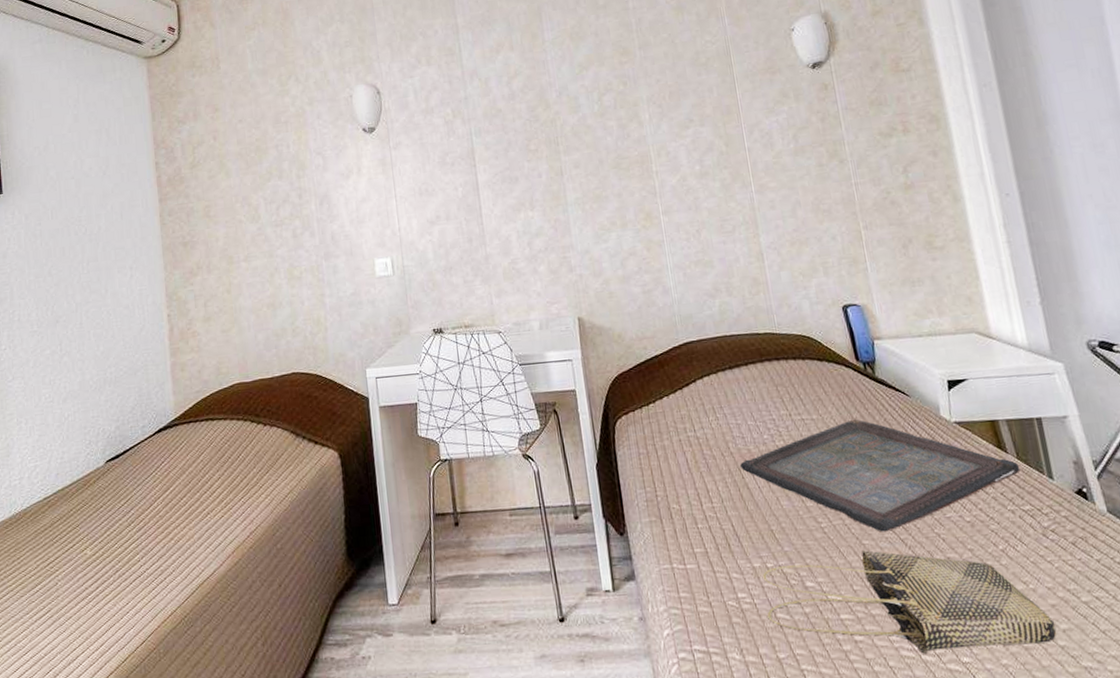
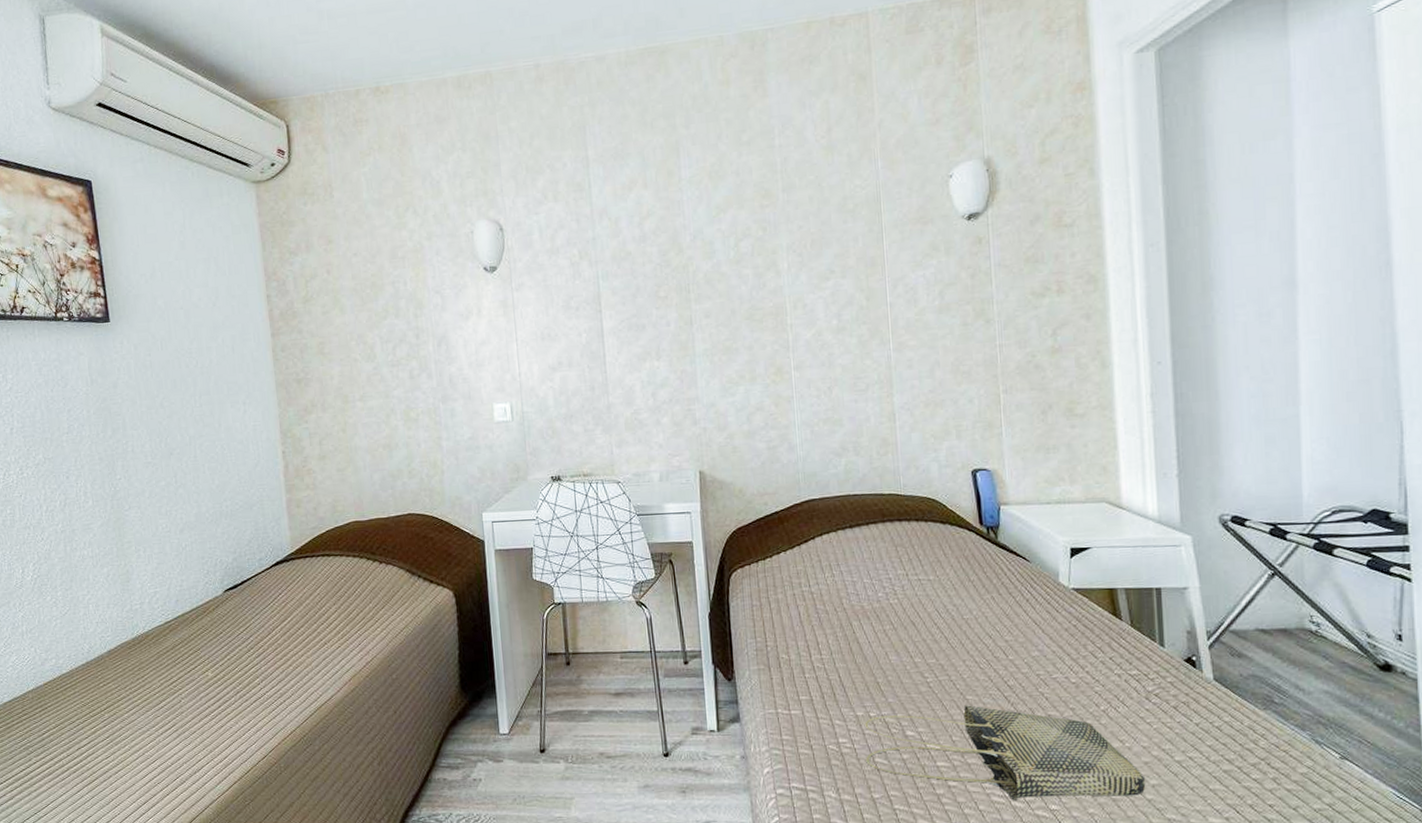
serving tray: present [740,419,1021,532] -> none [852,581,1132,689]

